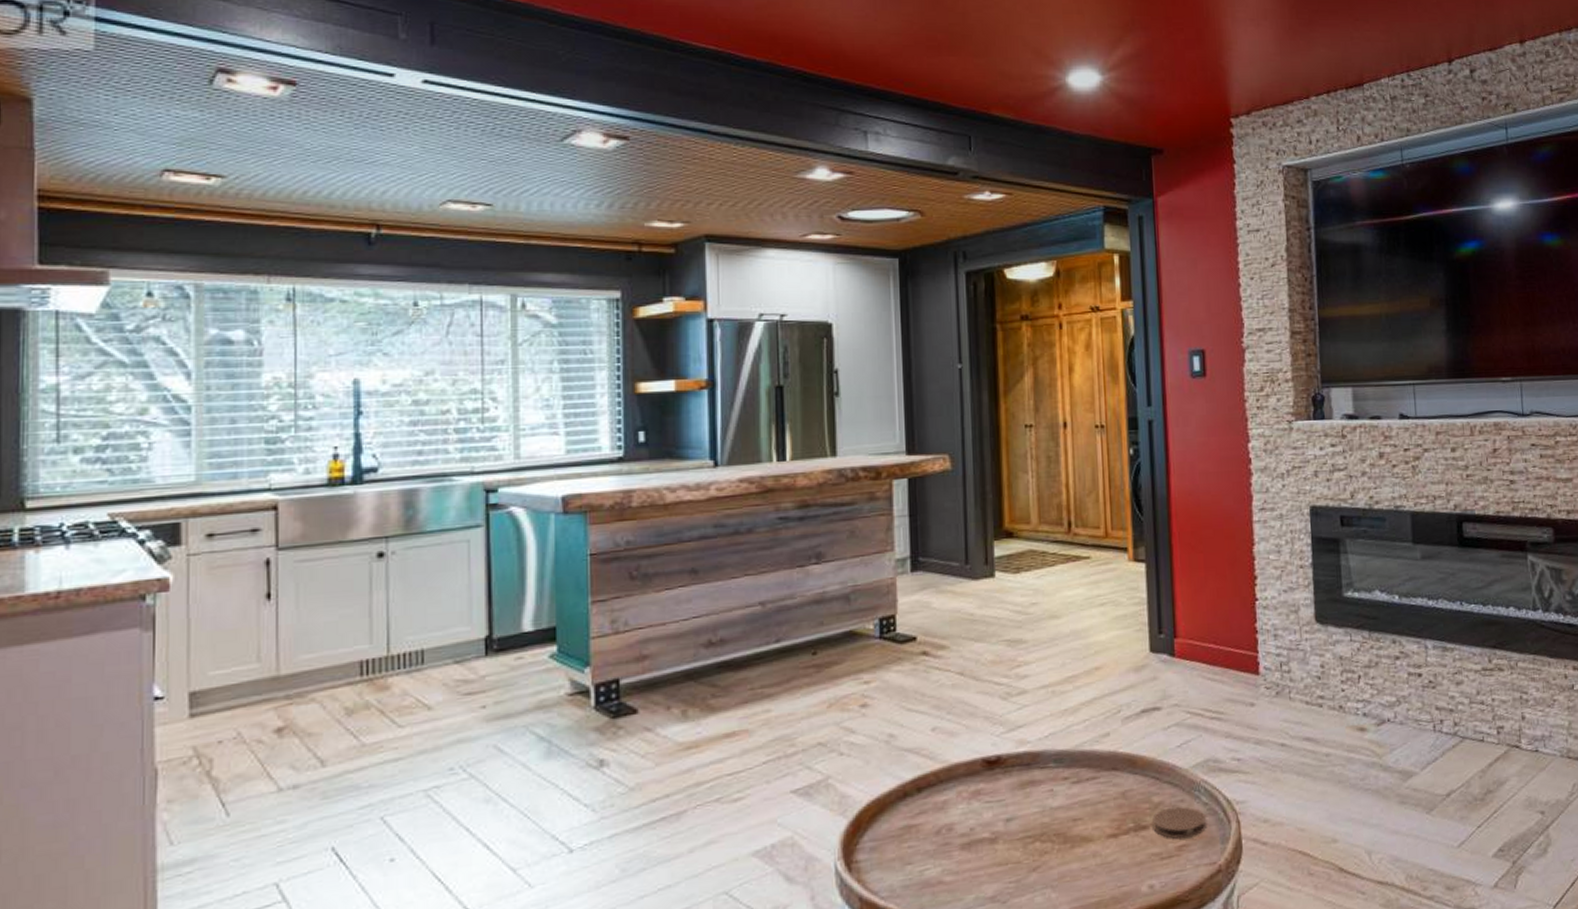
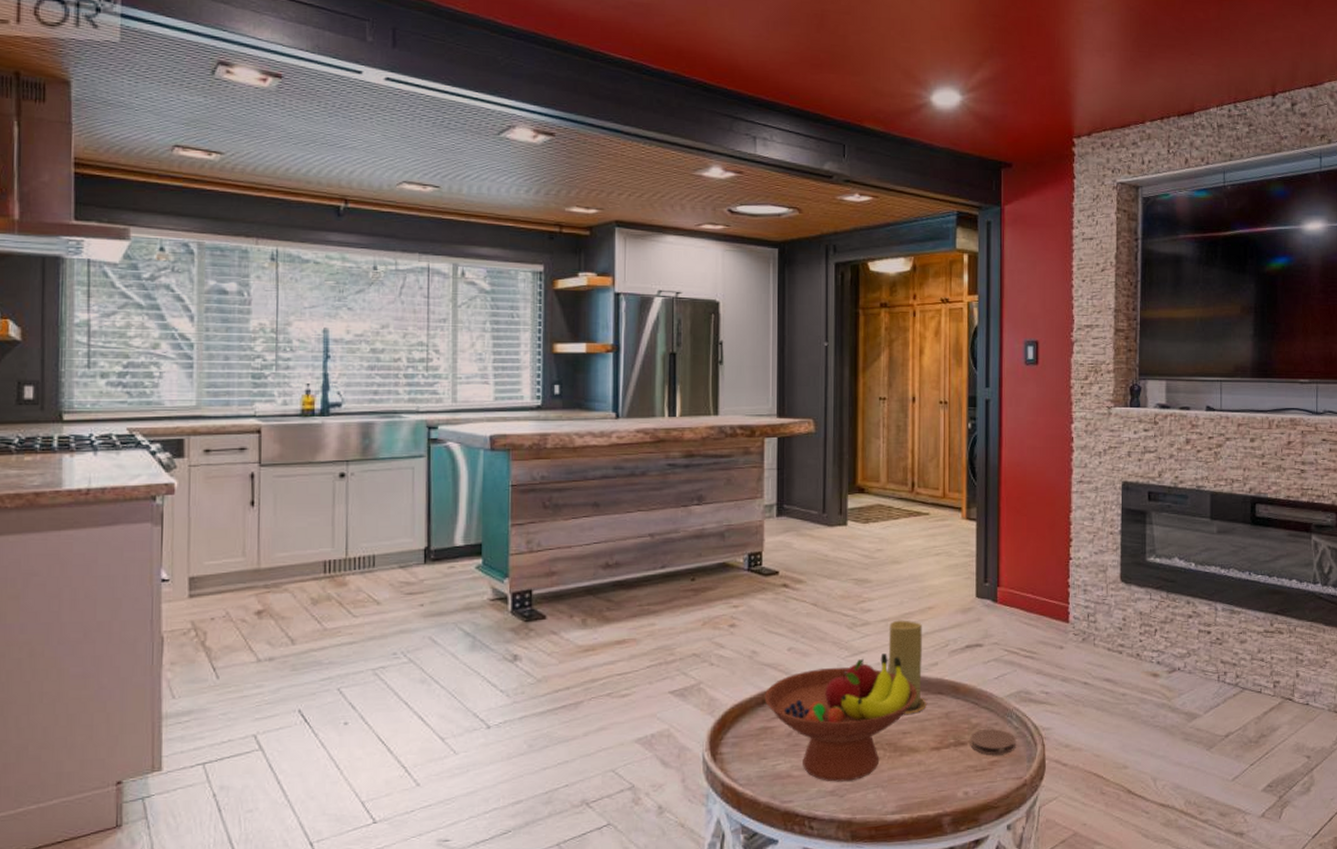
fruit bowl: none [906,726,1087,886] -> present [764,653,917,782]
candle: none [1050,684,1099,797] -> present [888,620,927,714]

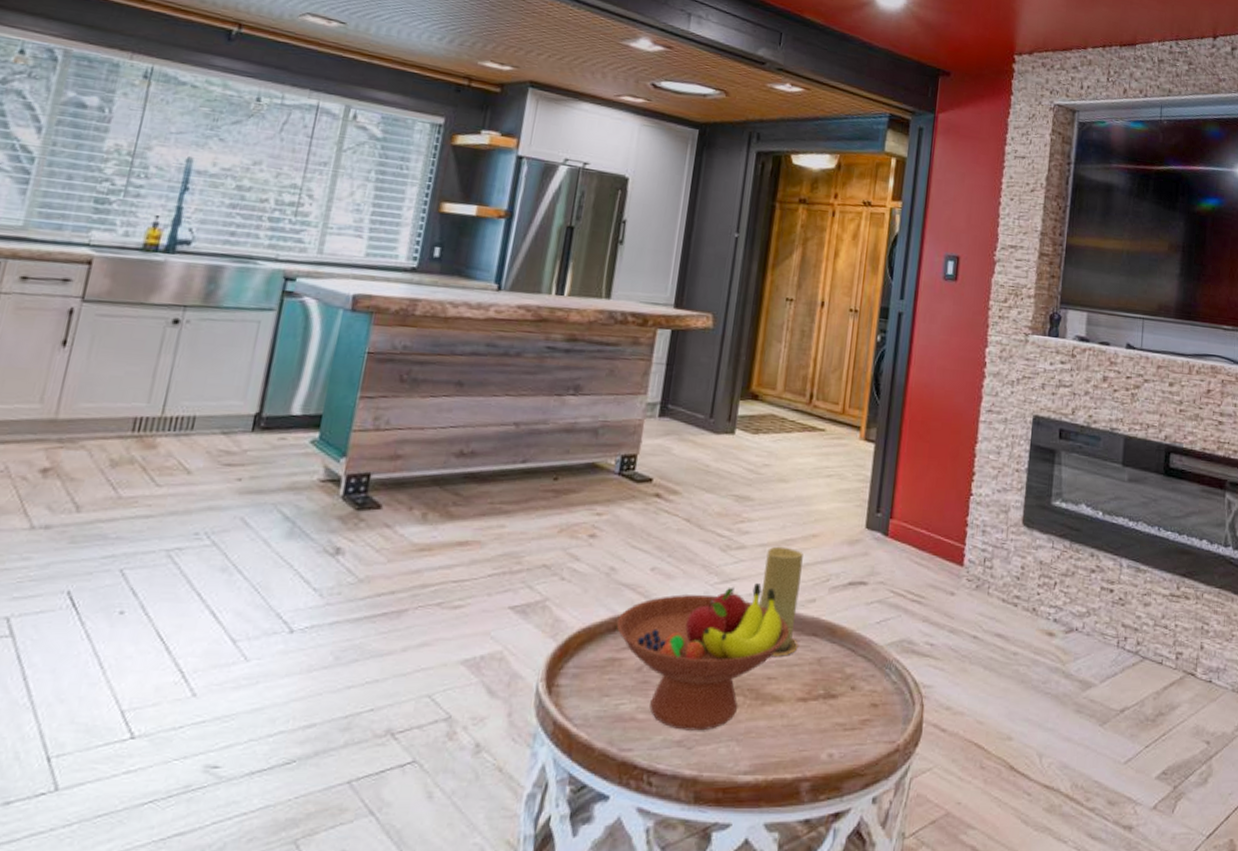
coaster: present [970,728,1016,756] -> none [841,680,892,714]

